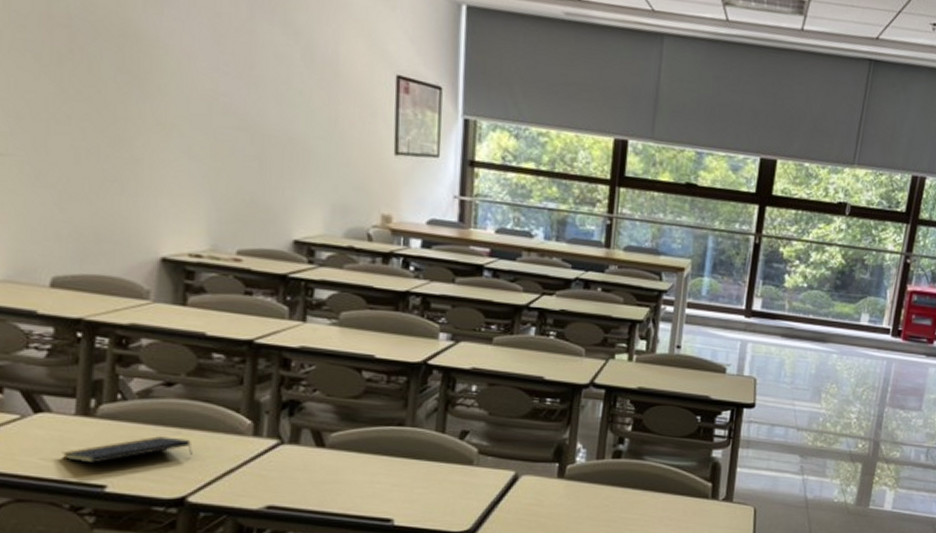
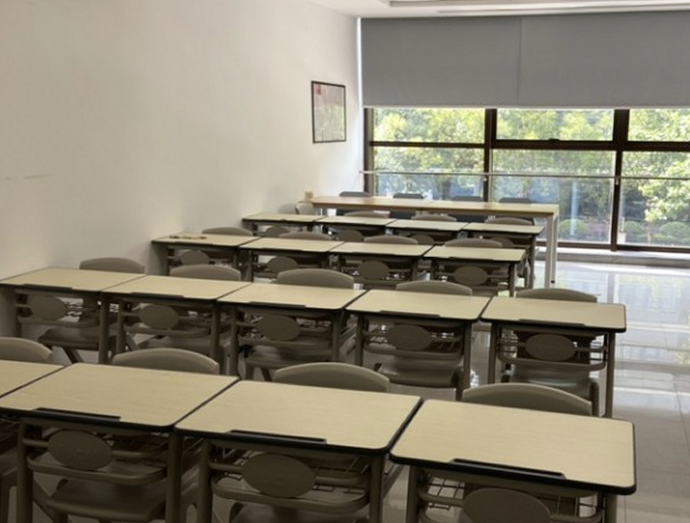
notepad: present [62,436,193,464] -> none [91,378,178,400]

